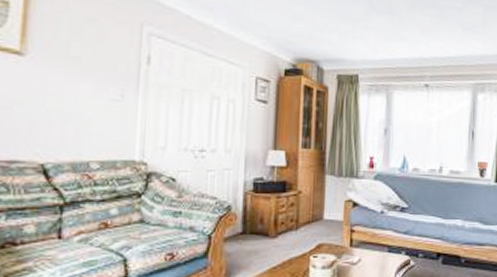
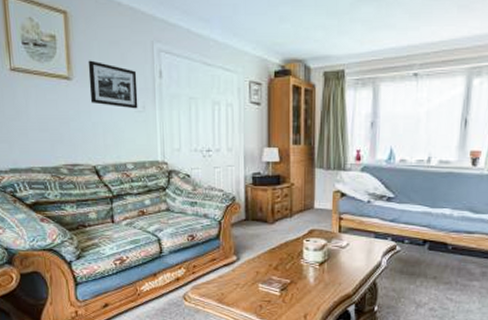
picture frame: none [48,35,118,97] -> present [88,60,138,109]

